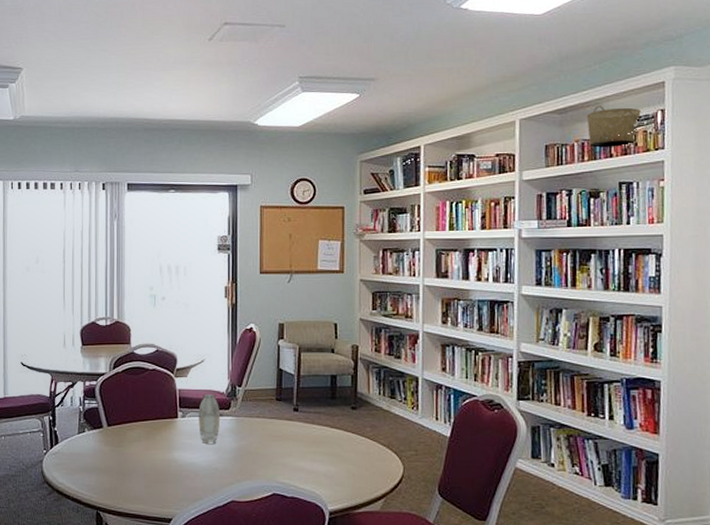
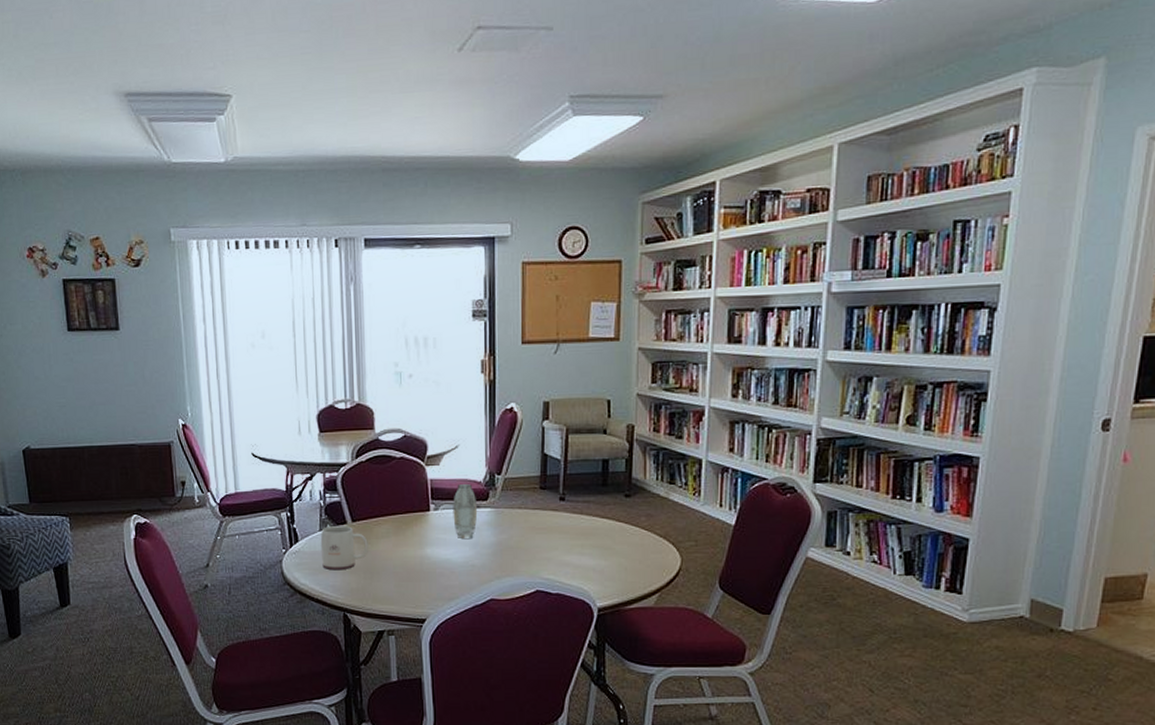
mug: none [78,429,121,471] -> present [320,525,368,571]
basket: present [586,105,641,148] -> none [921,121,989,178]

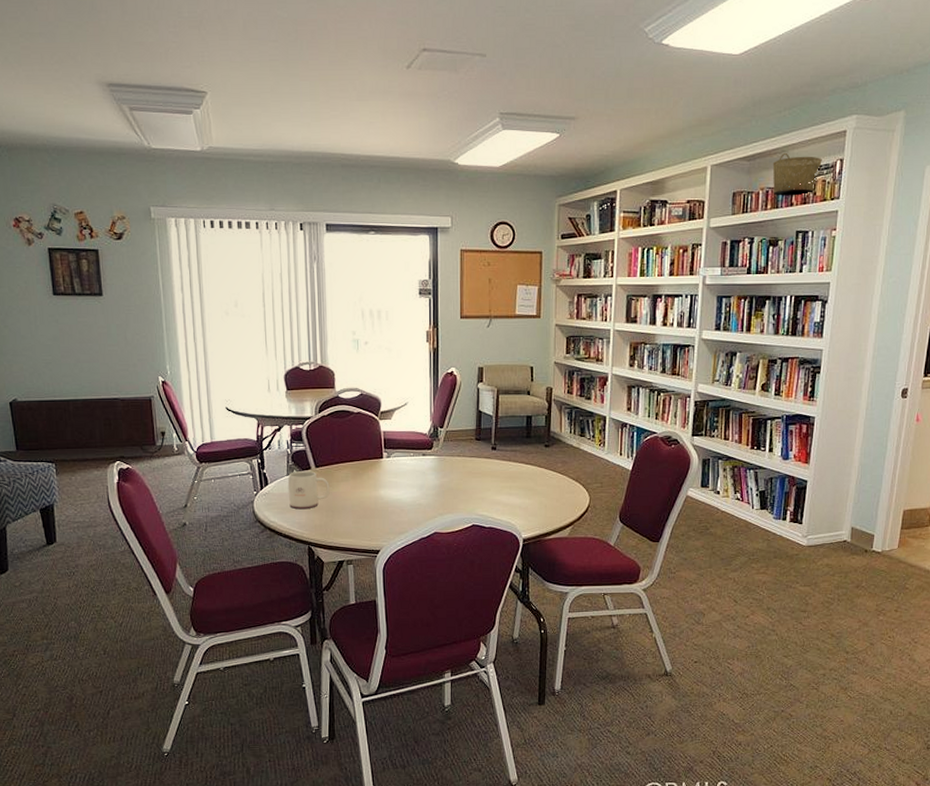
vase: present [453,483,478,538] -> none [402,435,424,481]
basket: none [921,121,989,178] -> present [772,152,822,196]

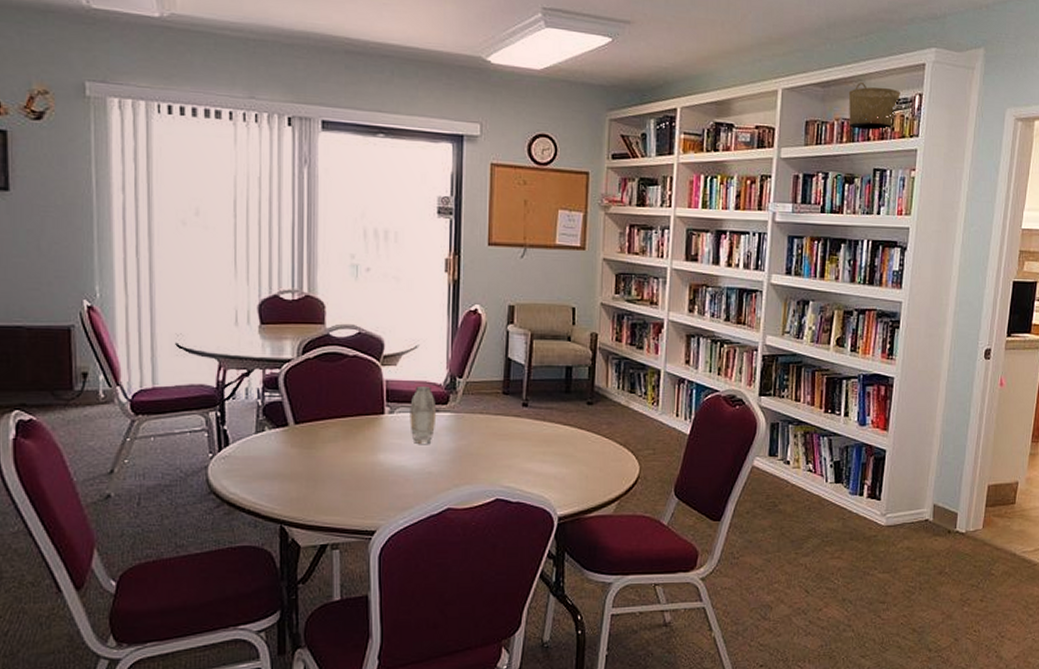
mug: present [287,470,330,510] -> none [256,427,313,478]
vase: none [402,435,424,481] -> present [410,385,437,444]

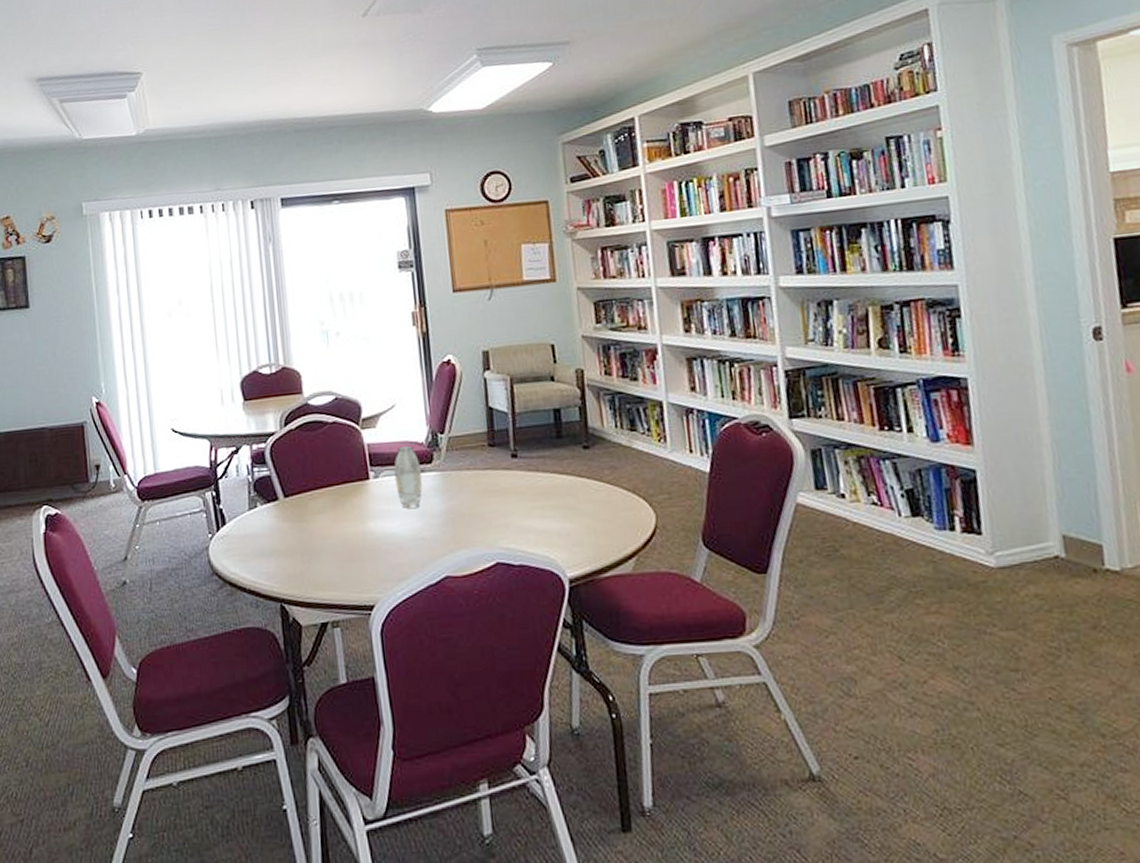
basket: present [848,81,901,131] -> none [835,45,903,98]

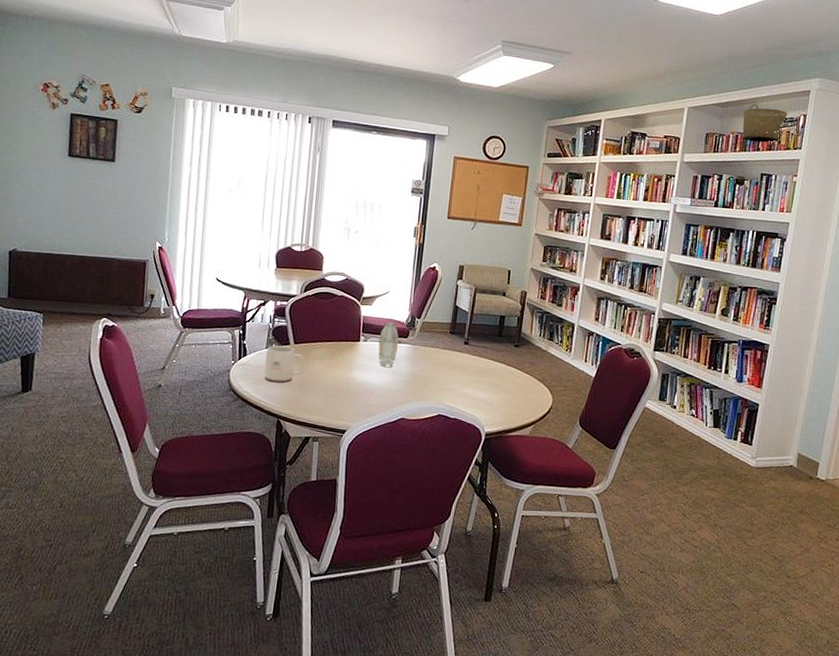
mug: none [250,502,304,555] -> present [264,345,306,383]
basket: none [835,45,903,98] -> present [742,103,788,143]

